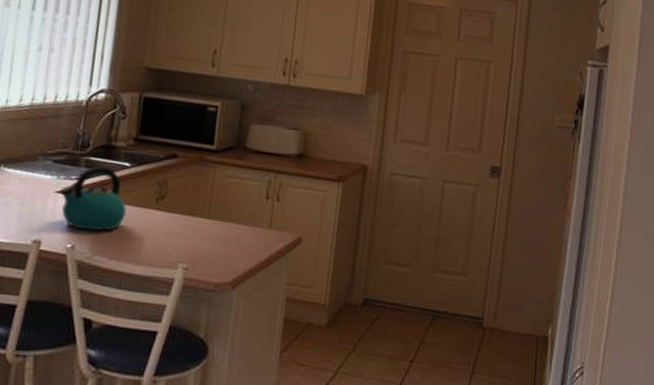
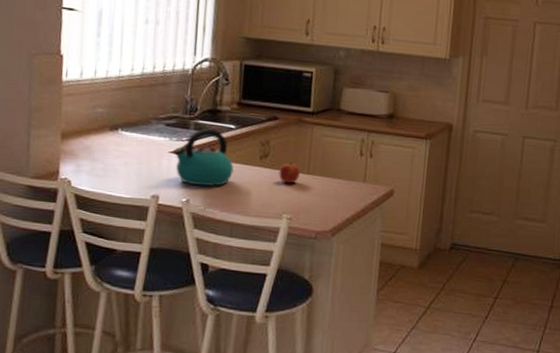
fruit: none [176,205,200,229] -> present [279,162,300,184]

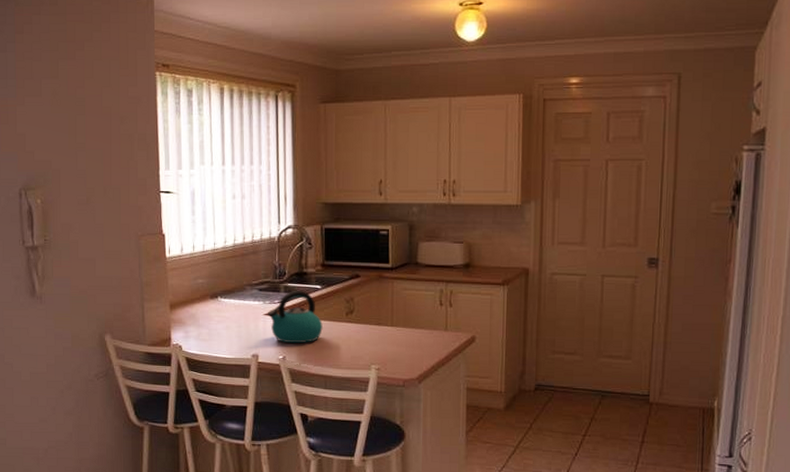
fruit: present [279,162,300,184] -> none [365,316,384,336]

